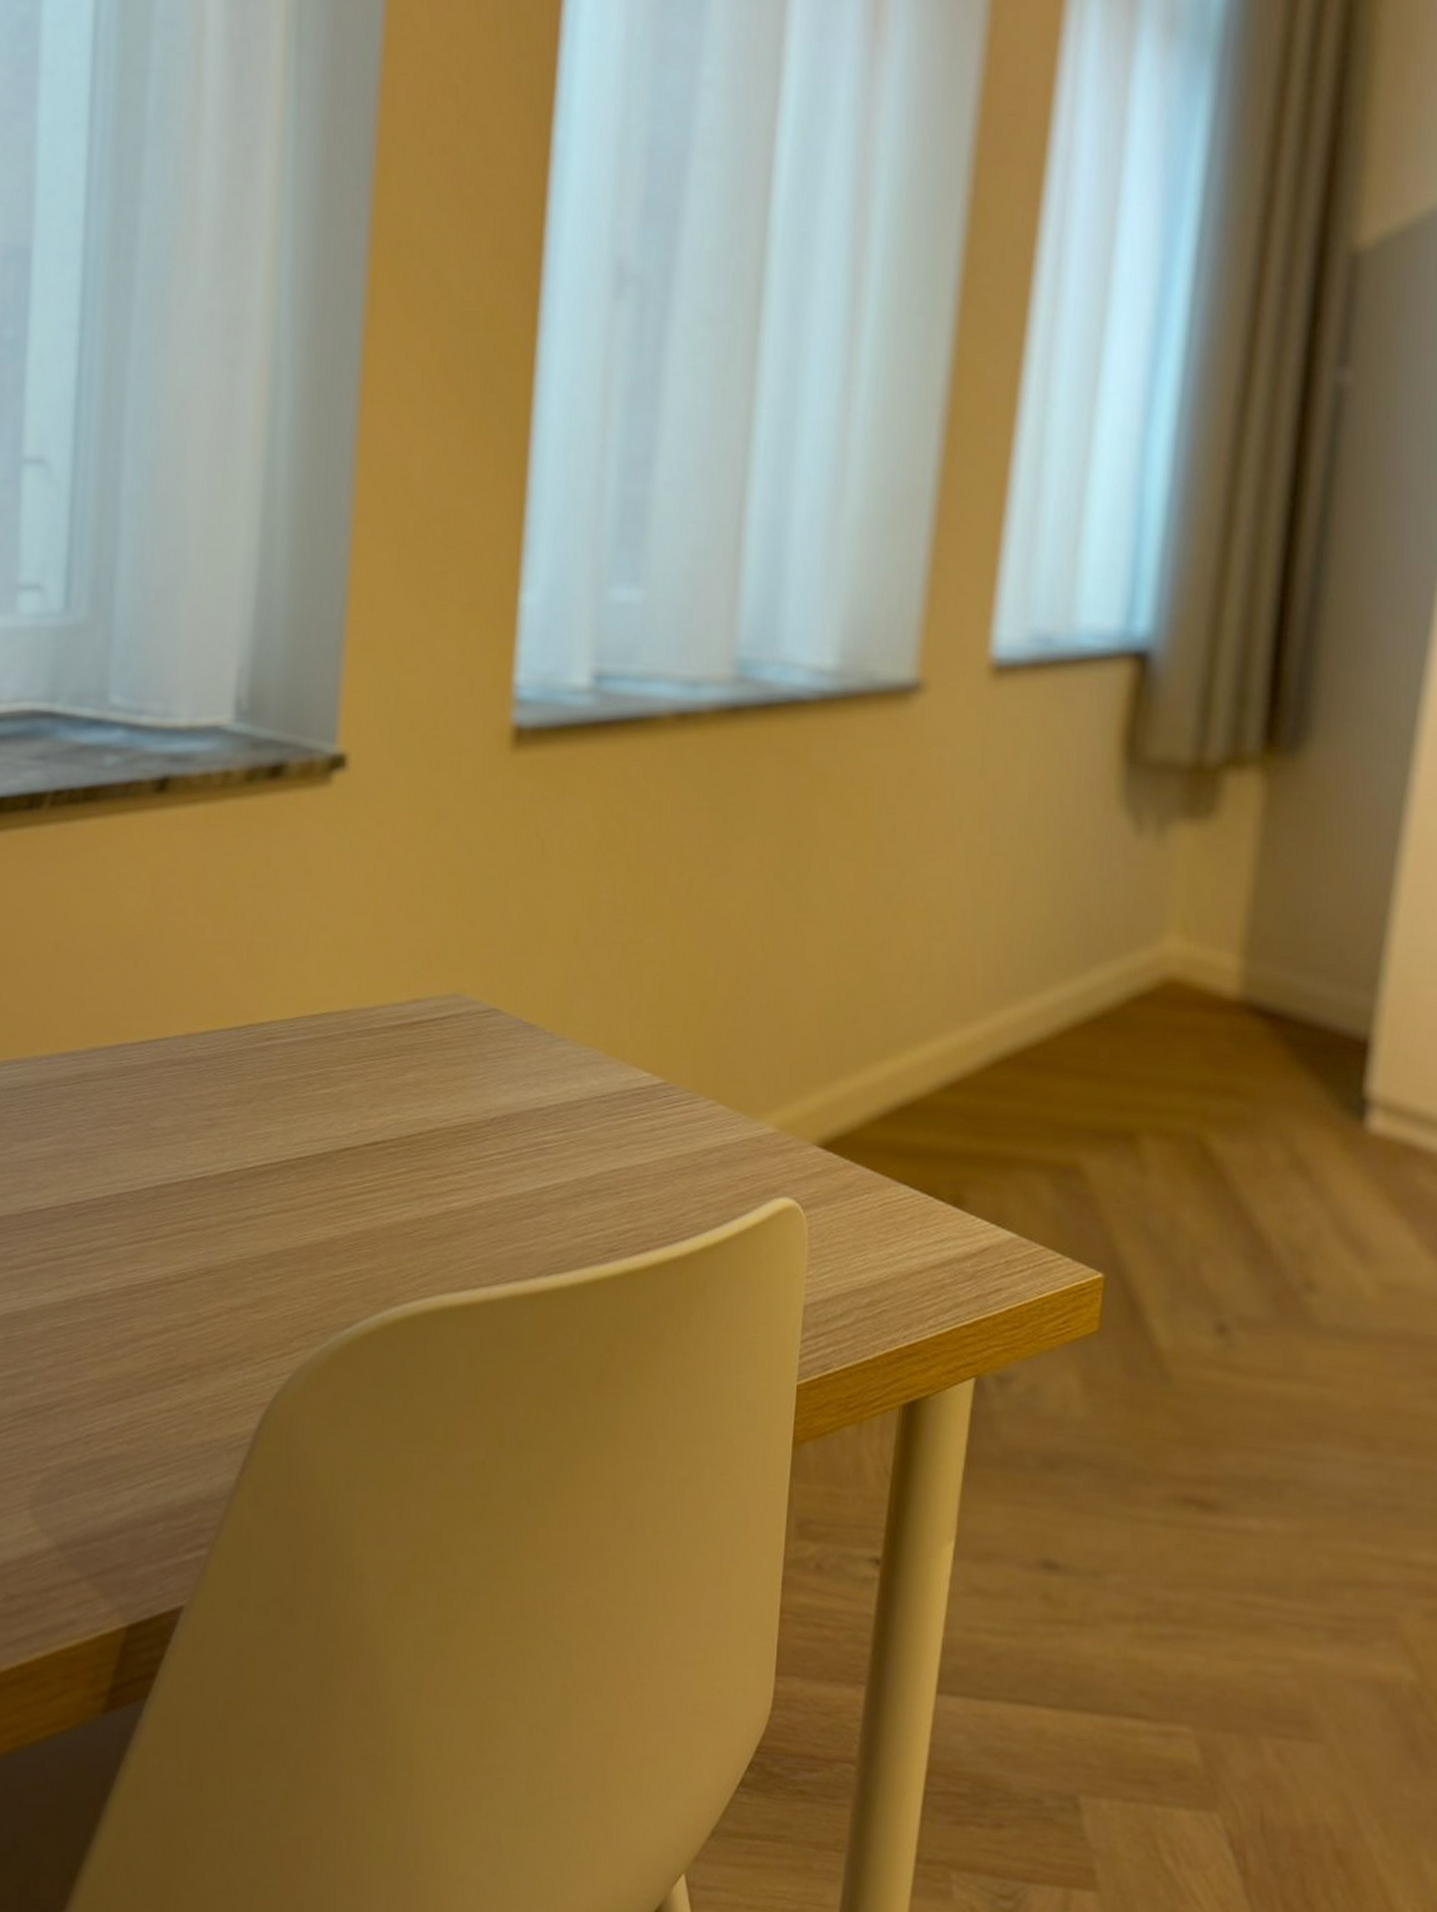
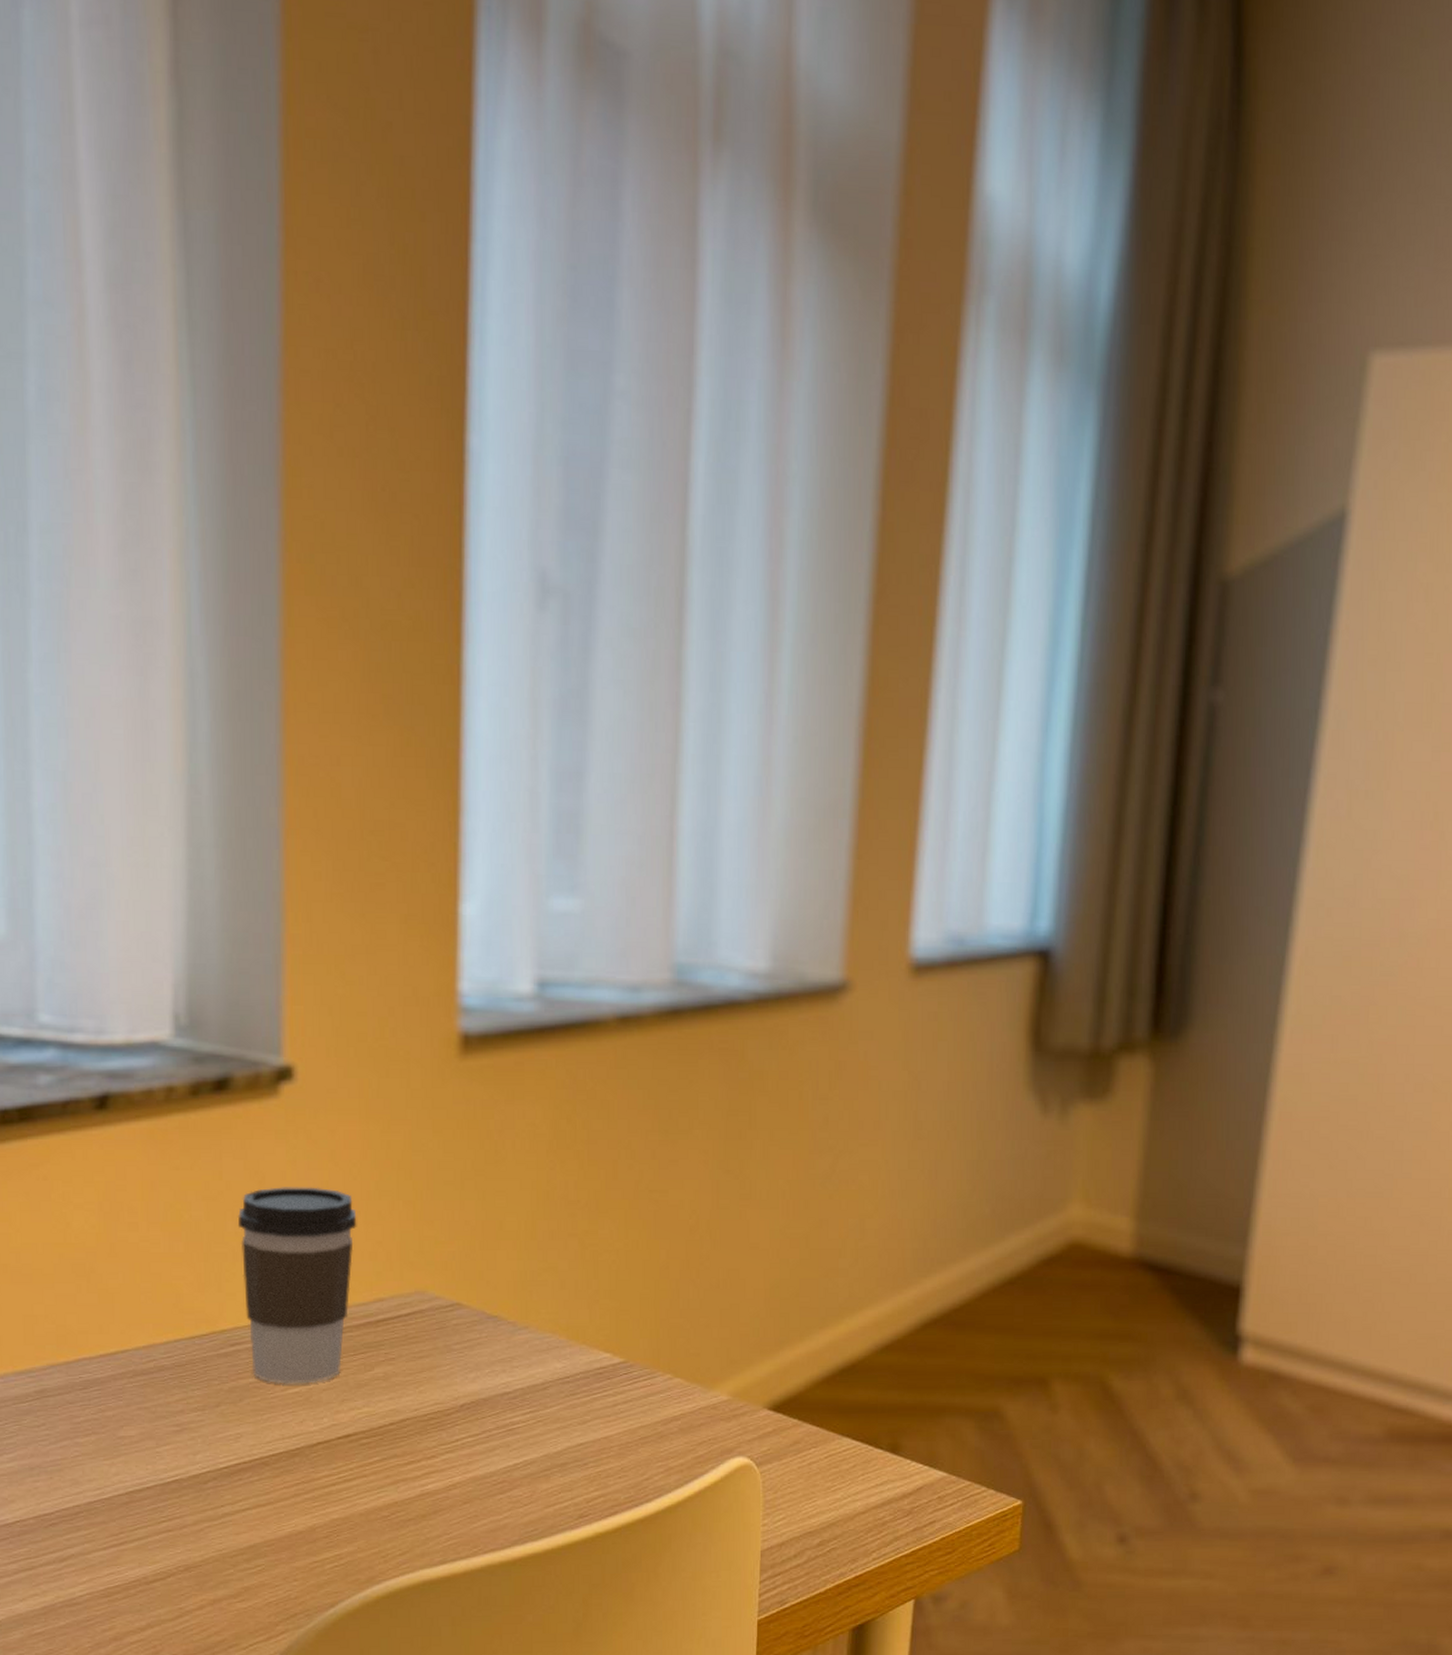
coffee cup: none [281,878,399,1085] -> present [237,1187,357,1384]

